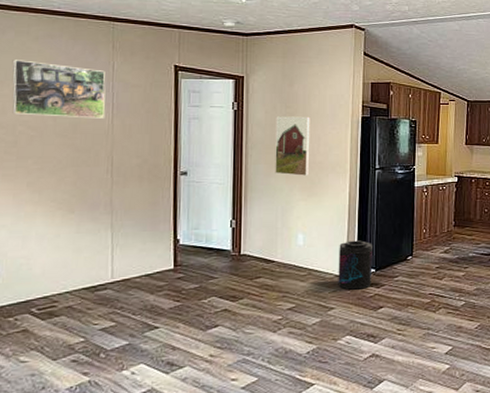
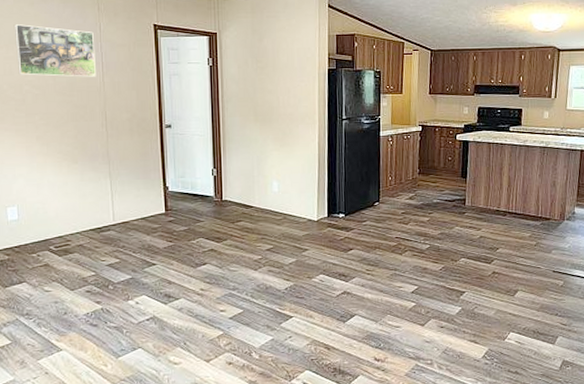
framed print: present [275,116,310,176] -> none [248,70,281,127]
supplement container: present [338,240,373,290] -> none [310,187,342,233]

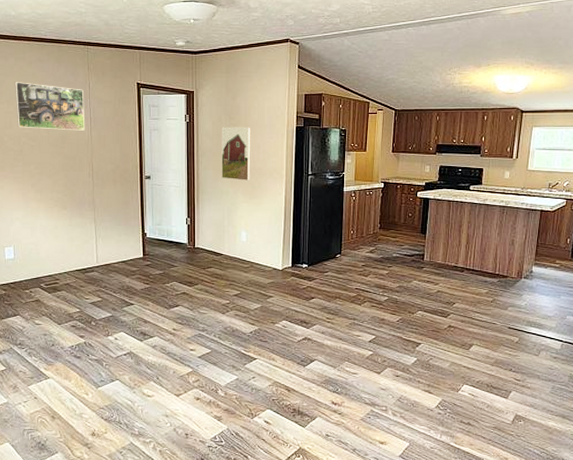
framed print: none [248,70,281,127] -> present [221,127,251,180]

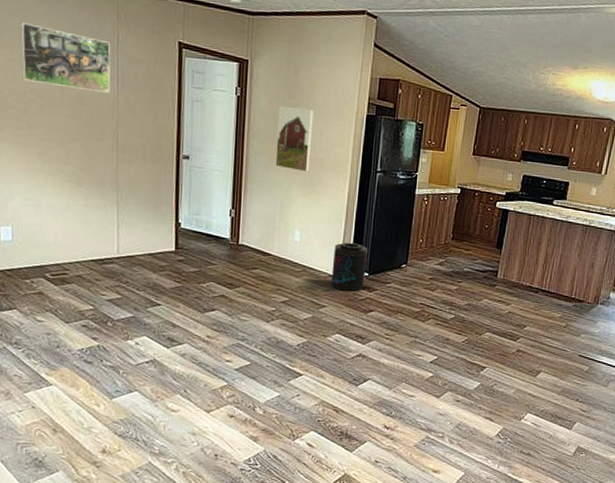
supplement container: none [275,239,305,282] -> present [331,242,368,291]

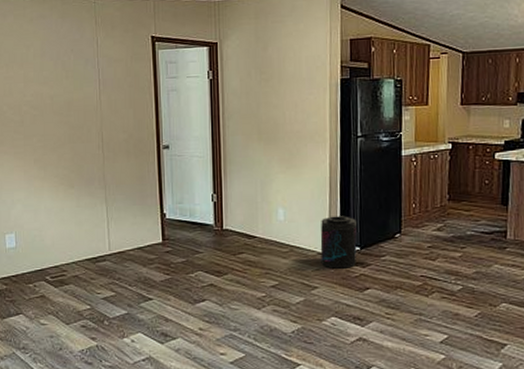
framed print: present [20,23,111,93] -> none [13,42,94,96]
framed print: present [275,106,314,172] -> none [251,81,287,147]

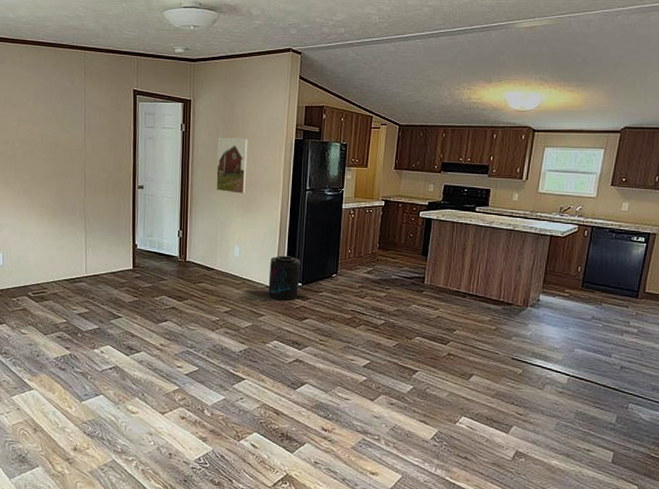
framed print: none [251,81,287,147] -> present [216,138,248,194]

